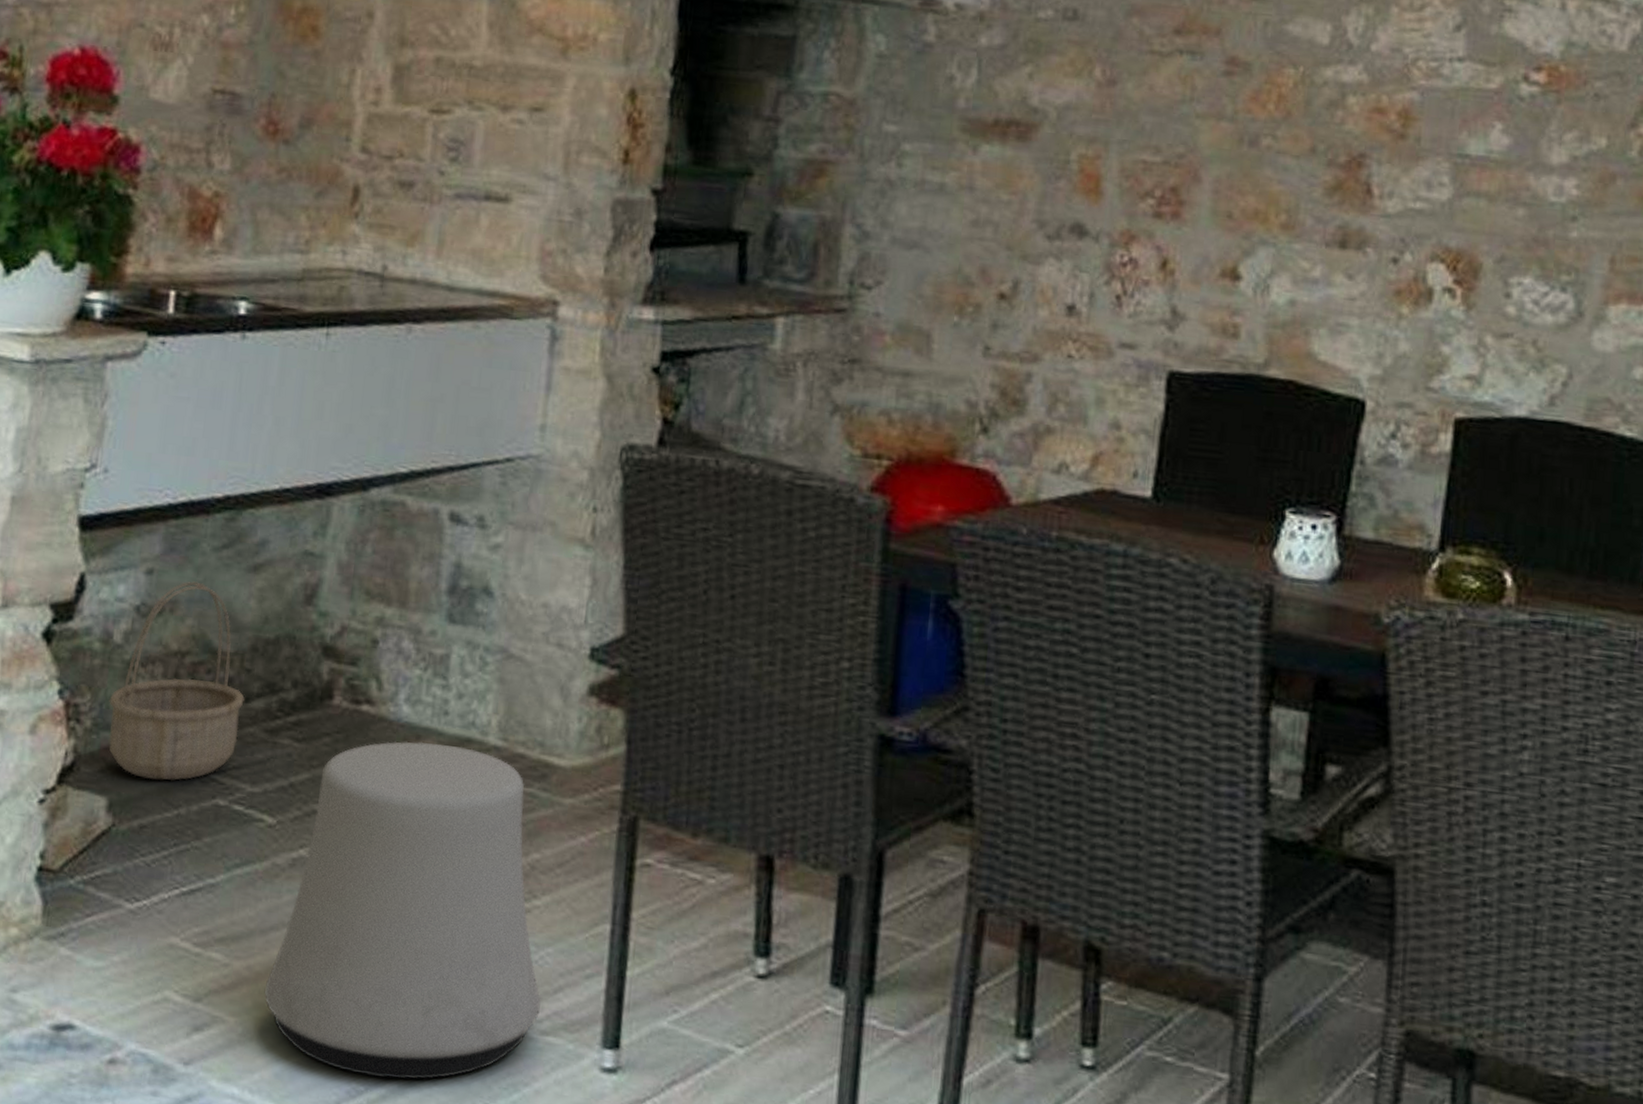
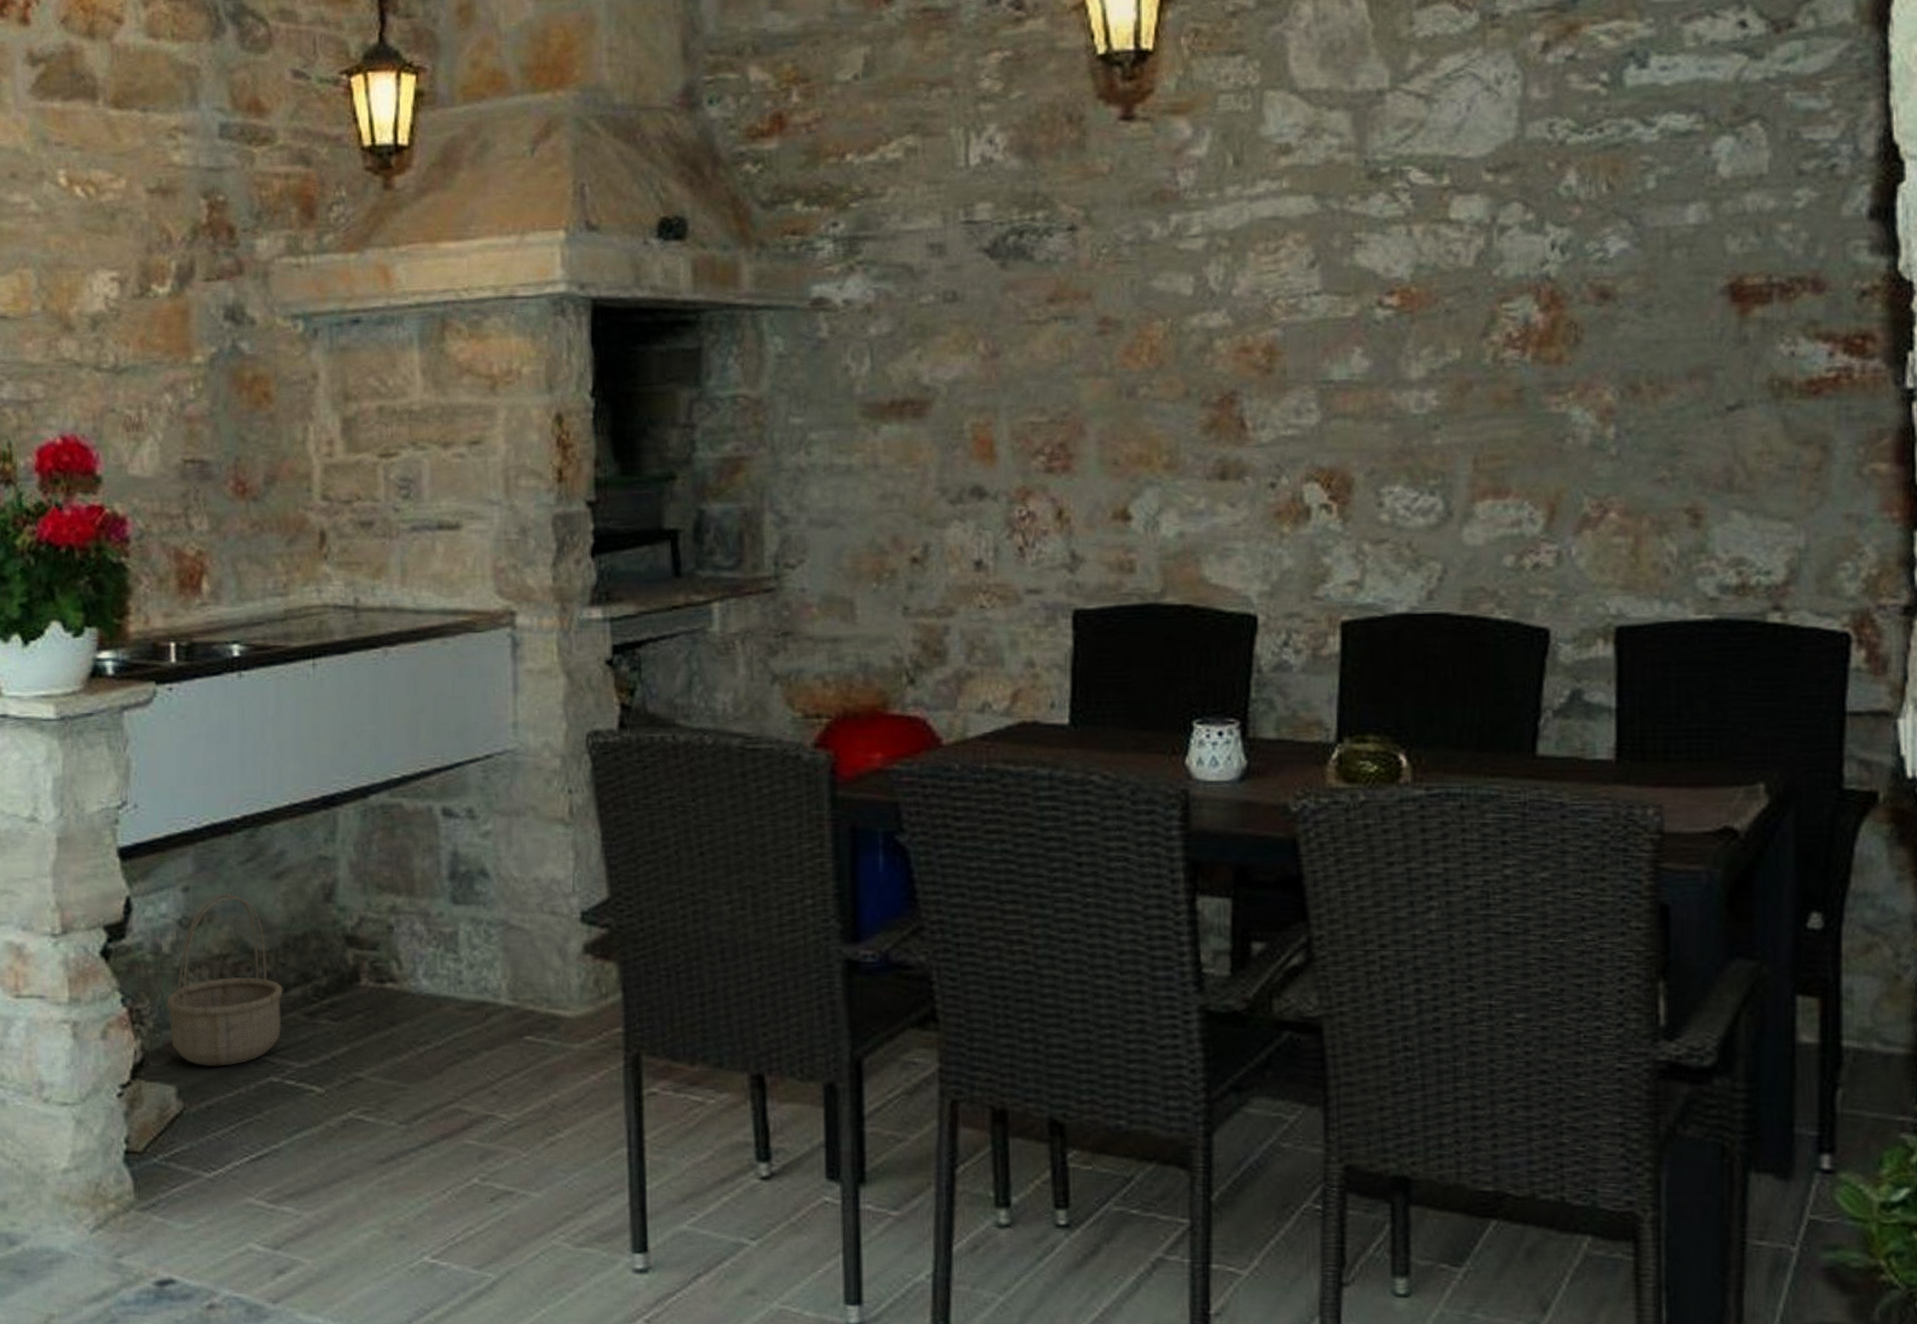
stool: present [264,741,541,1080] -> none [333,1009,575,1298]

